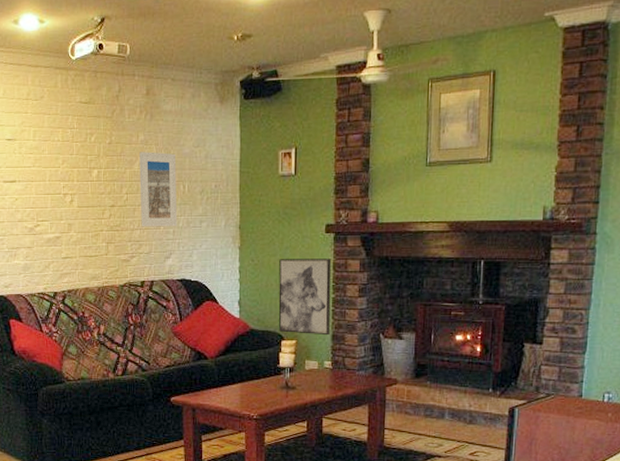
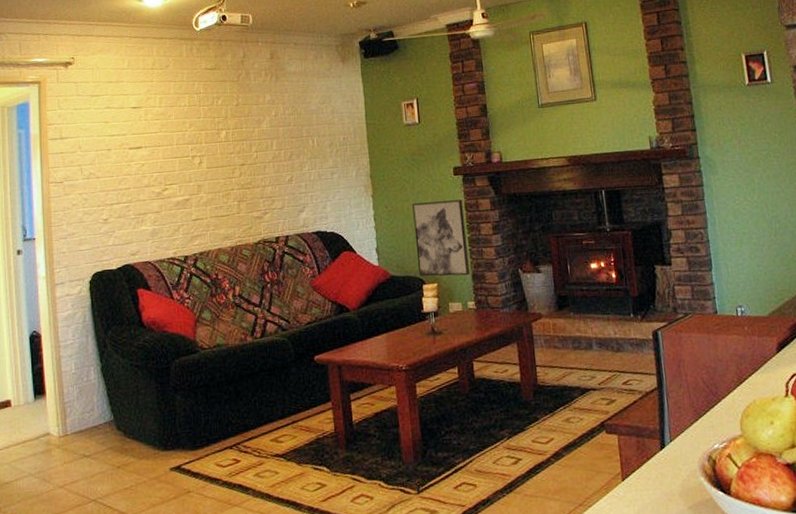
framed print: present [139,152,178,227] -> none [267,110,309,183]

